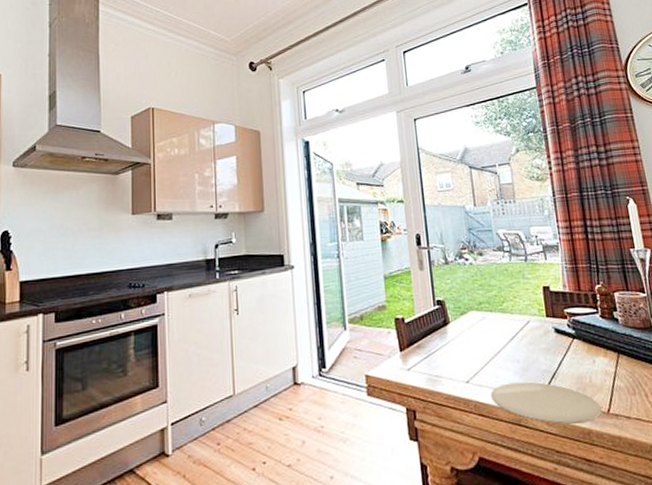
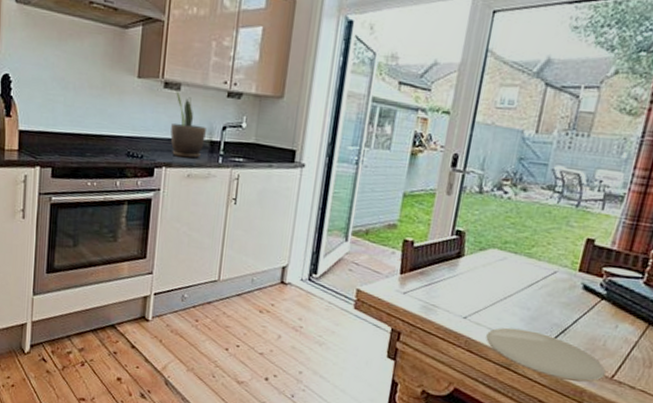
potted plant: none [167,219,201,280] -> present [170,89,206,159]

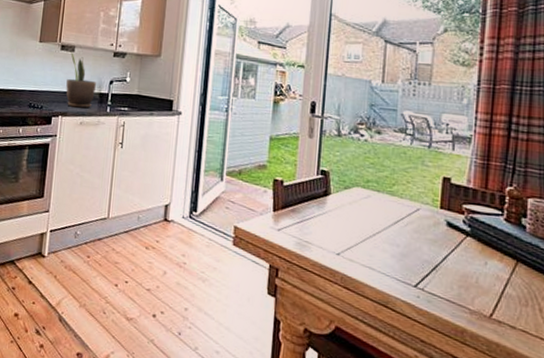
plate: present [486,327,606,383] -> none [361,264,483,322]

